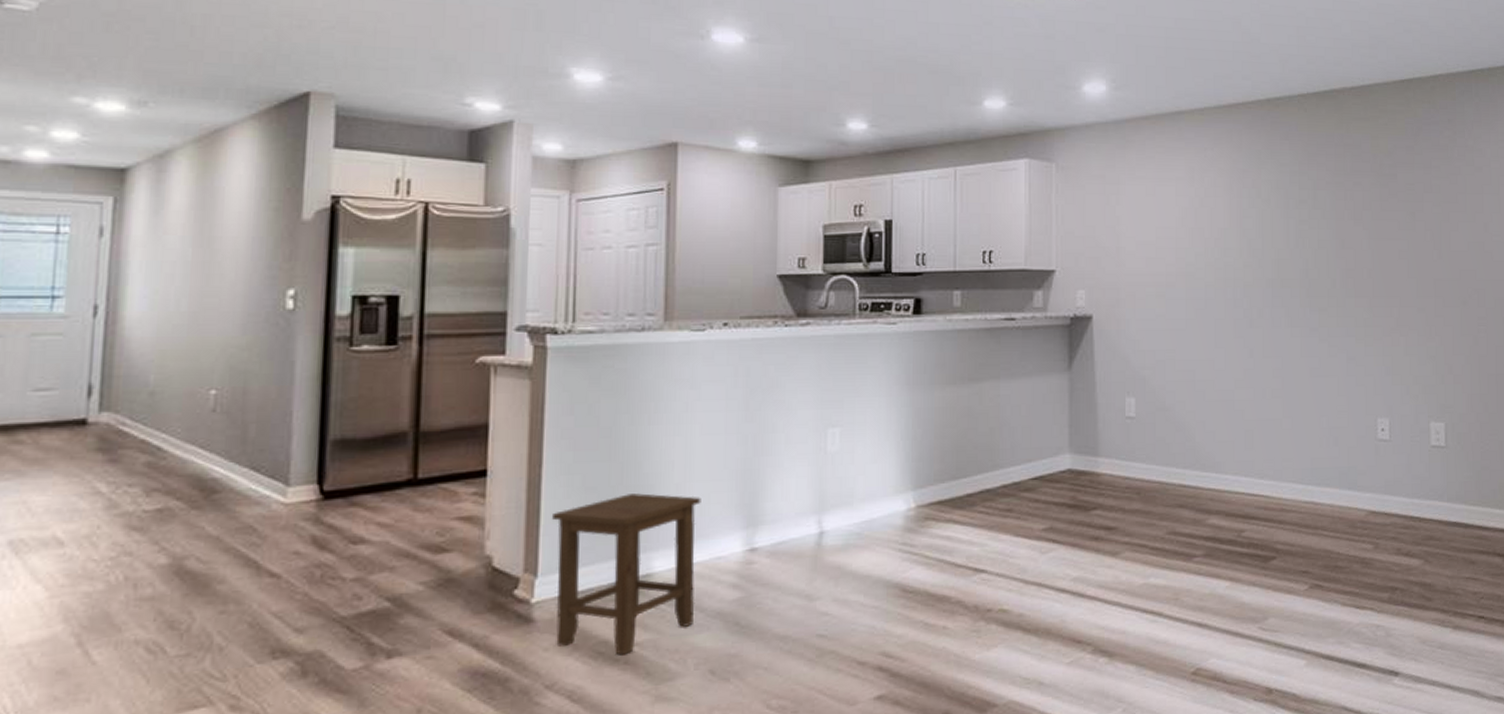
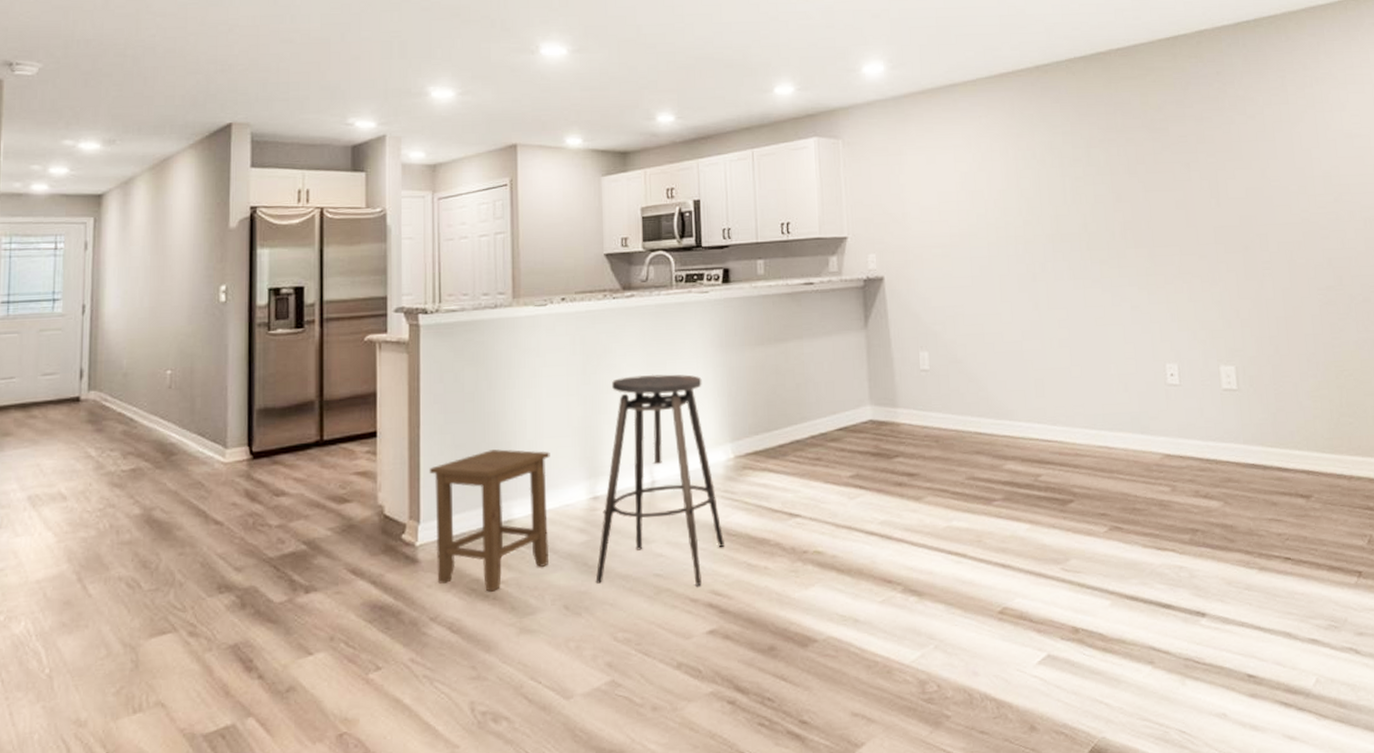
stool: none [748,412,901,647] -> present [595,374,725,585]

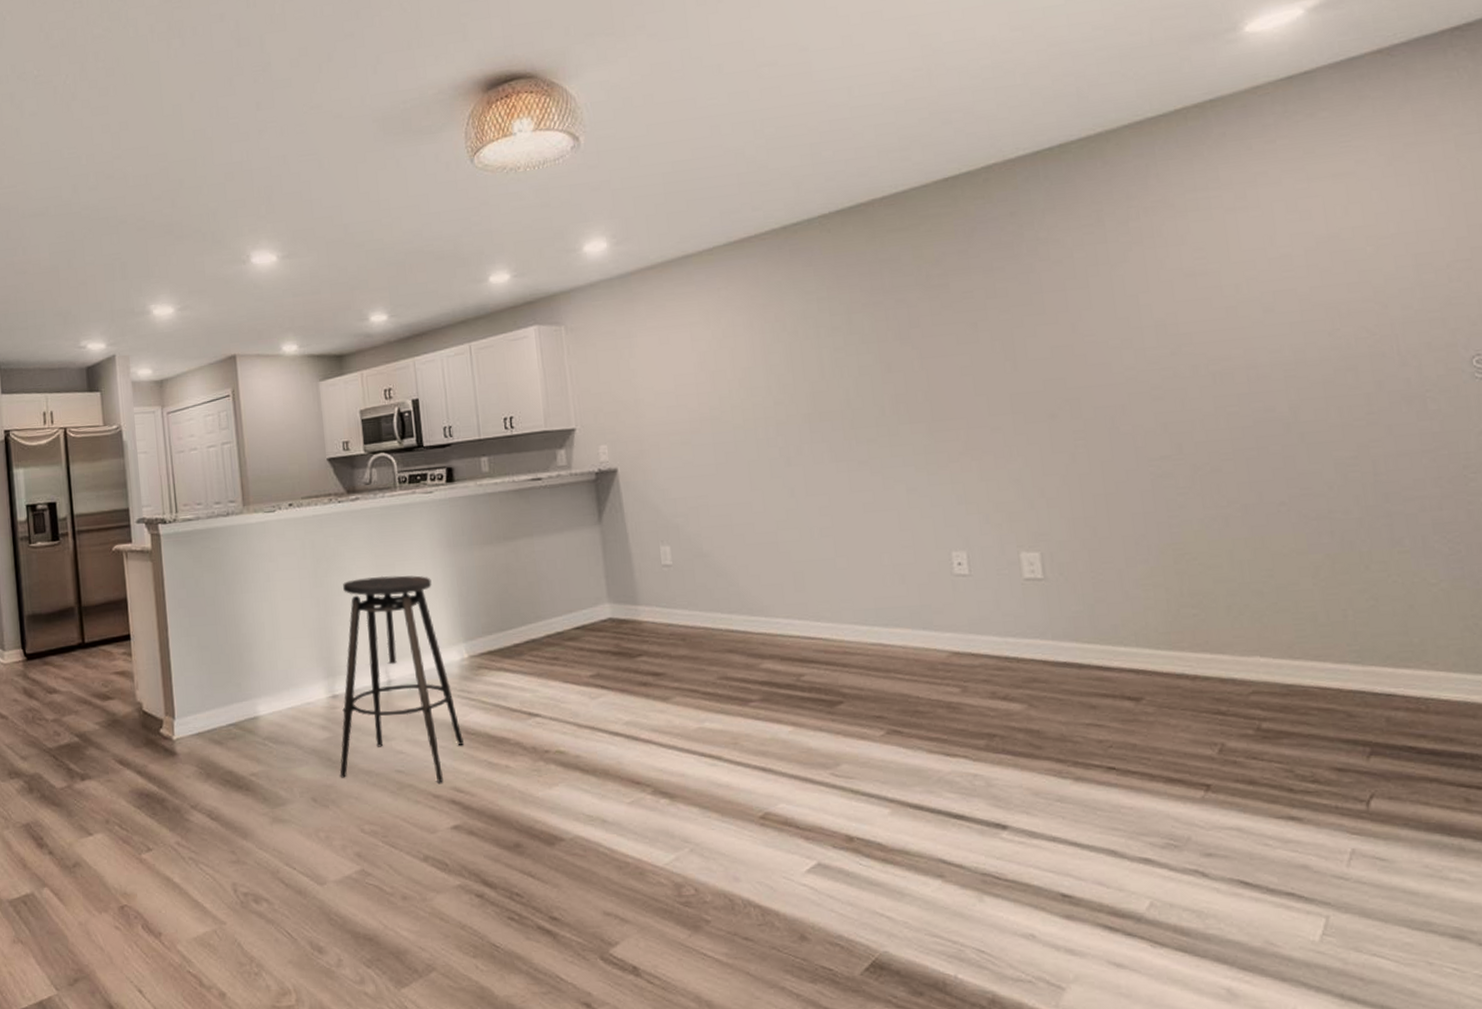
stool: present [429,449,550,592] -> none [179,650,295,783]

